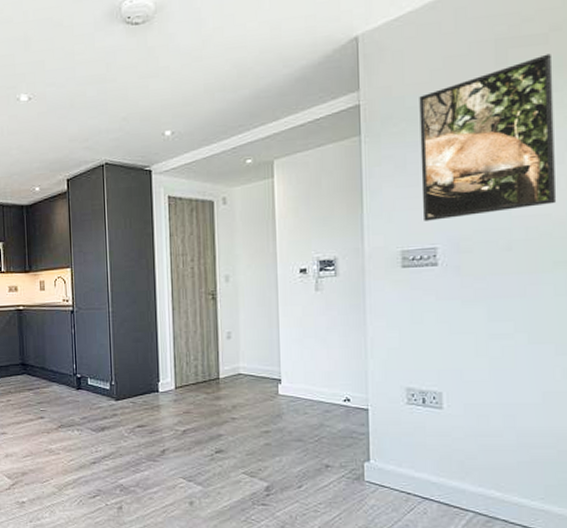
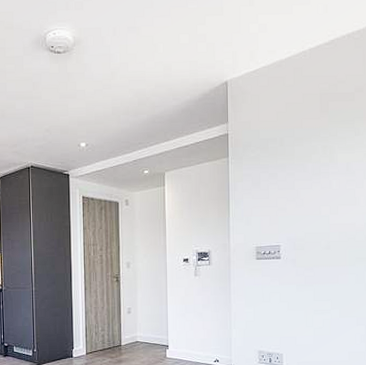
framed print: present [419,53,557,221] -> none [269,108,359,225]

